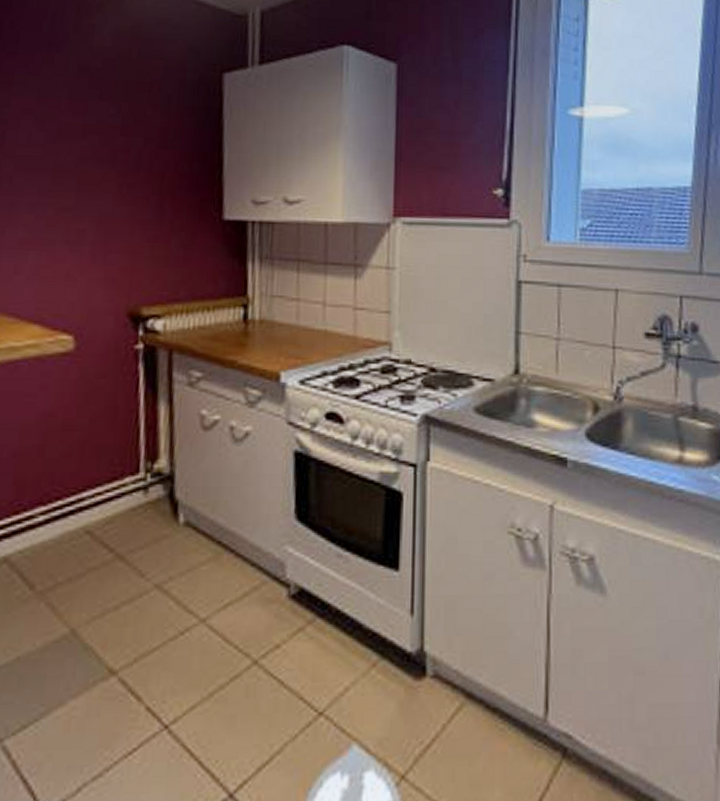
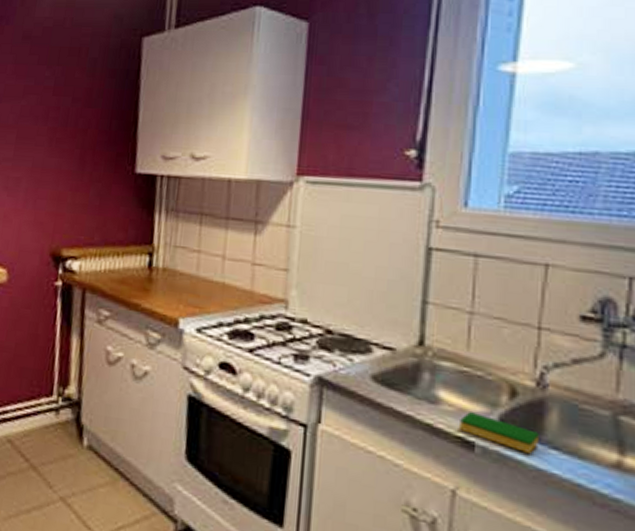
dish sponge: none [553,431,619,461] -> present [459,412,539,454]

